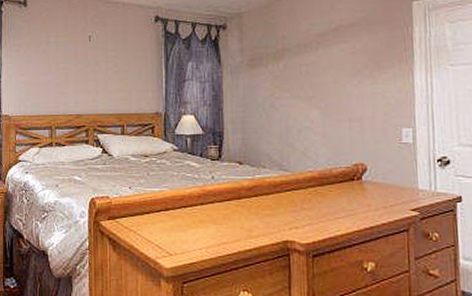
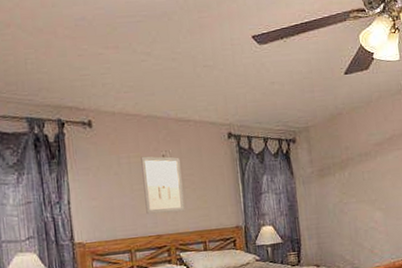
wall art: none [68,36,106,94] -> present [141,156,185,214]

